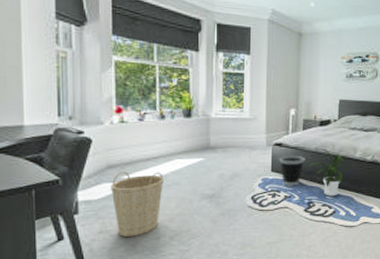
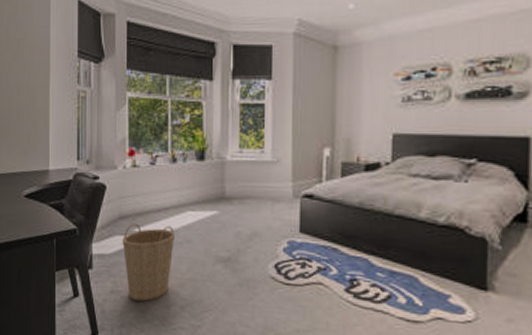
wastebasket: present [279,155,305,186] -> none [310,211,345,254]
house plant: present [307,148,345,196] -> none [348,203,403,274]

